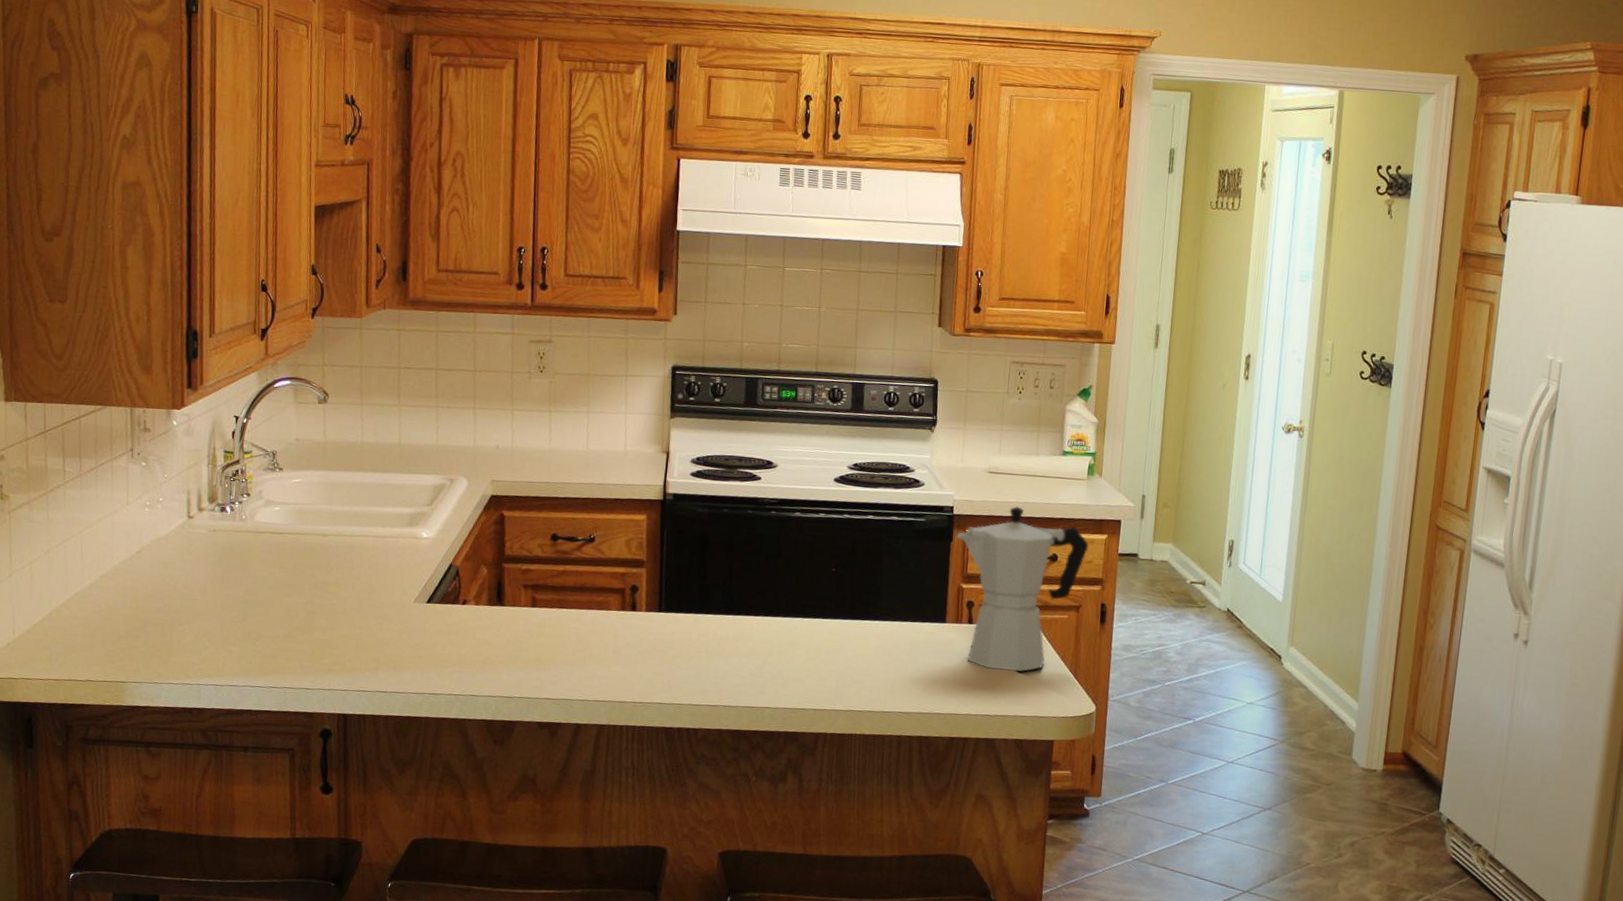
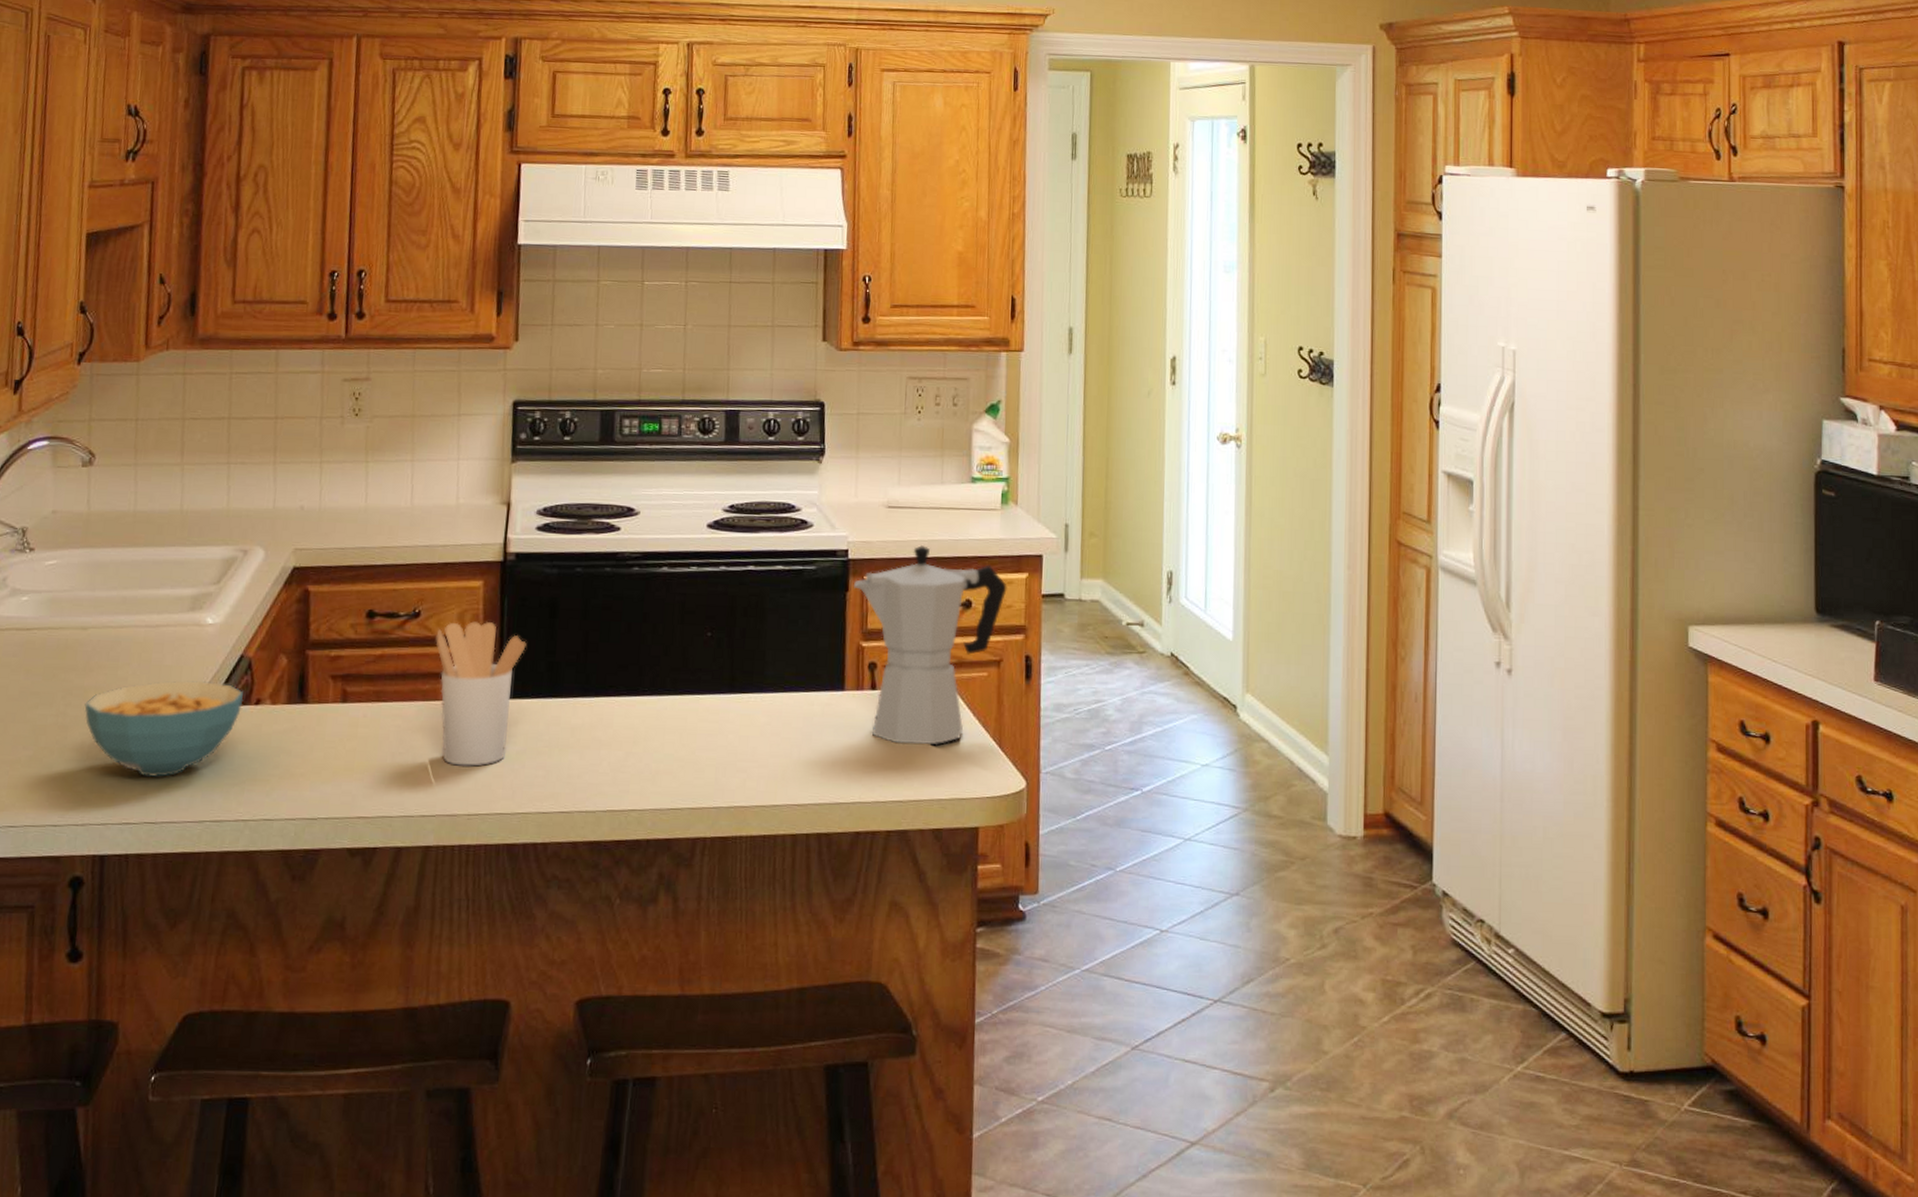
cereal bowl: none [327,581,453,657] -> present [84,680,244,777]
utensil holder: none [607,548,682,665] -> present [436,621,527,766]

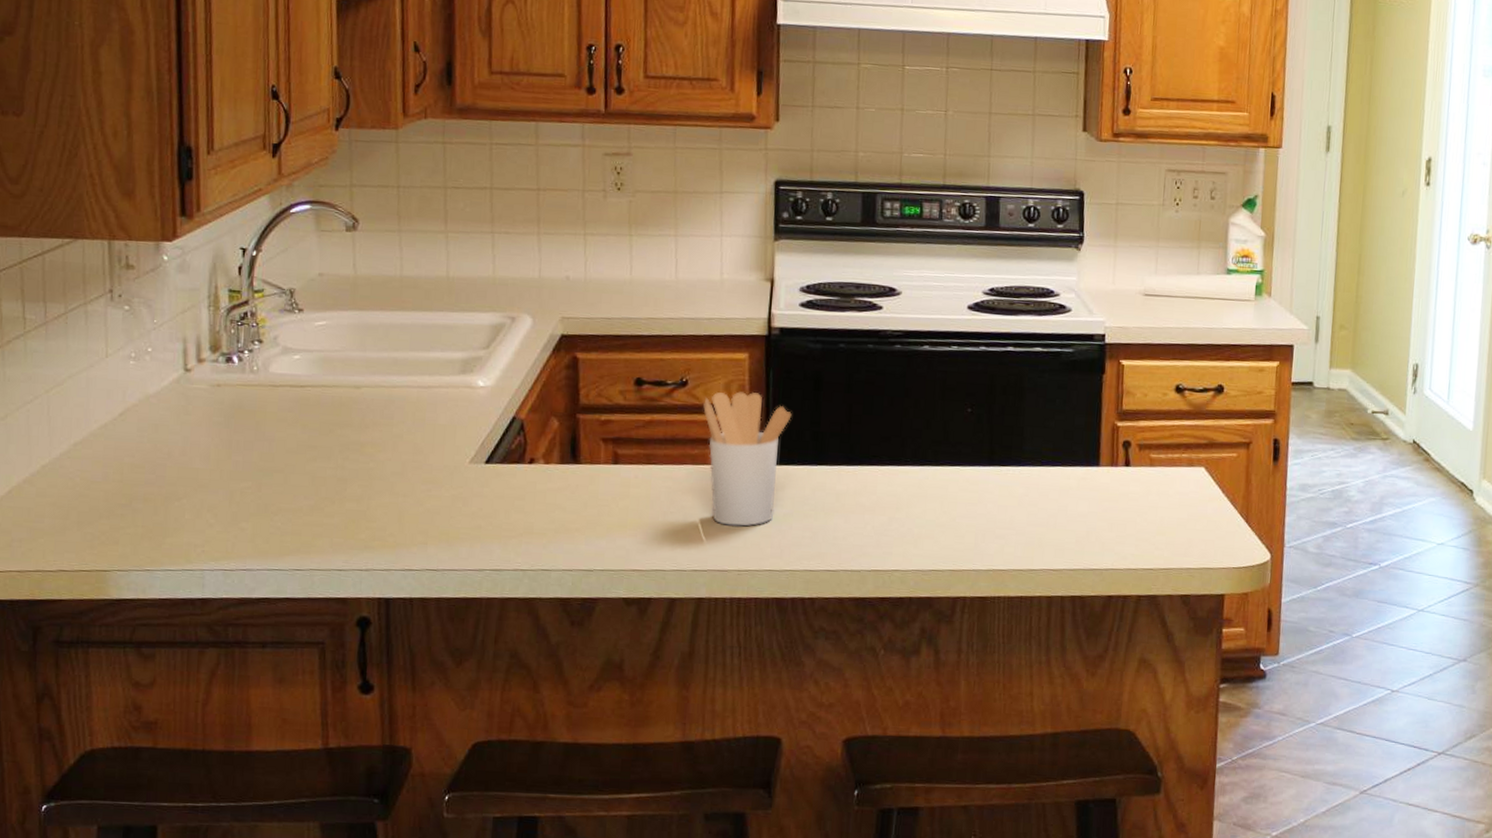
cereal bowl: present [84,680,244,777] -> none [362,439,518,528]
moka pot: present [853,545,1007,746] -> none [1109,332,1259,519]

